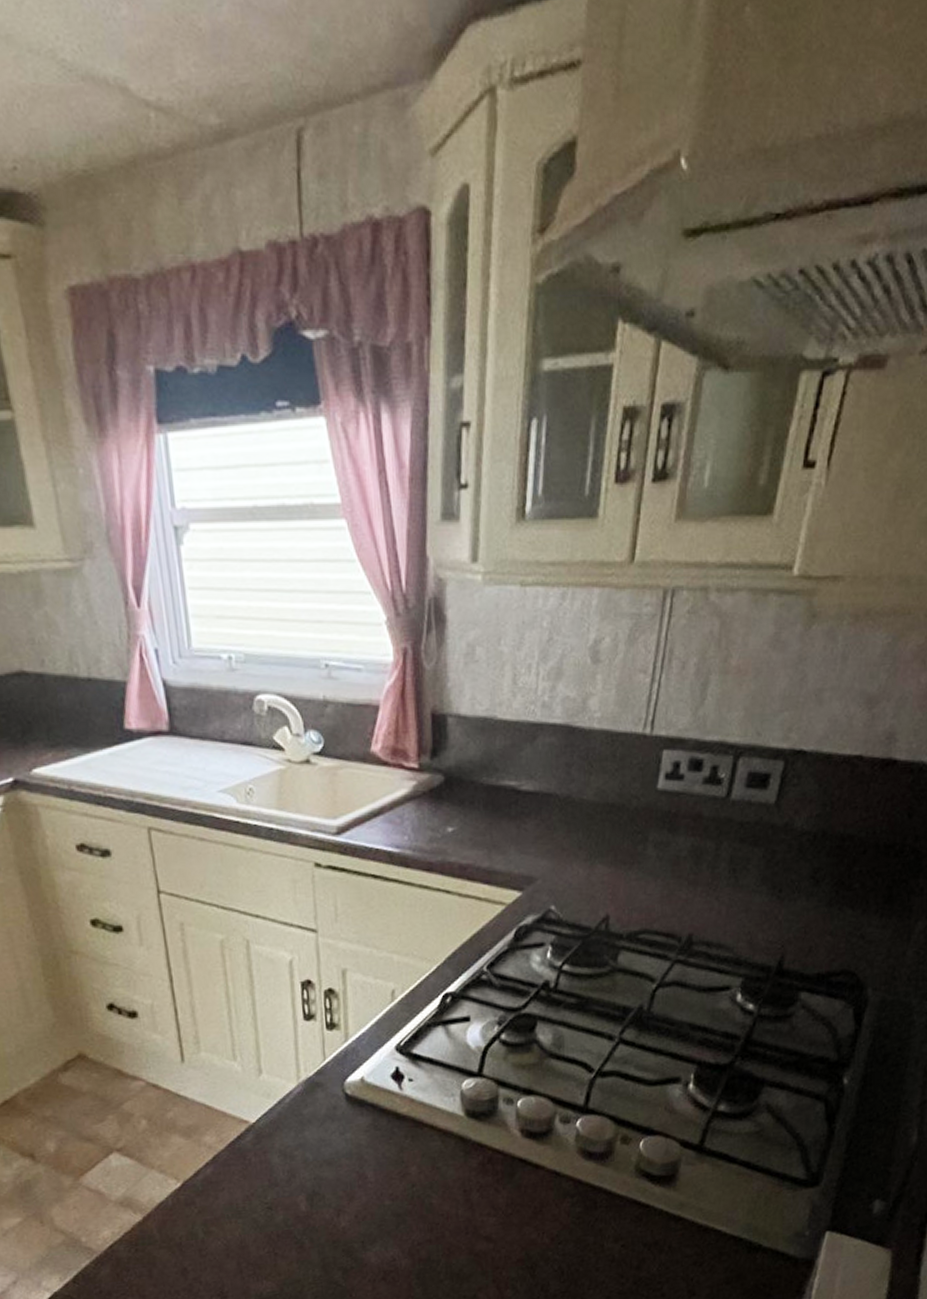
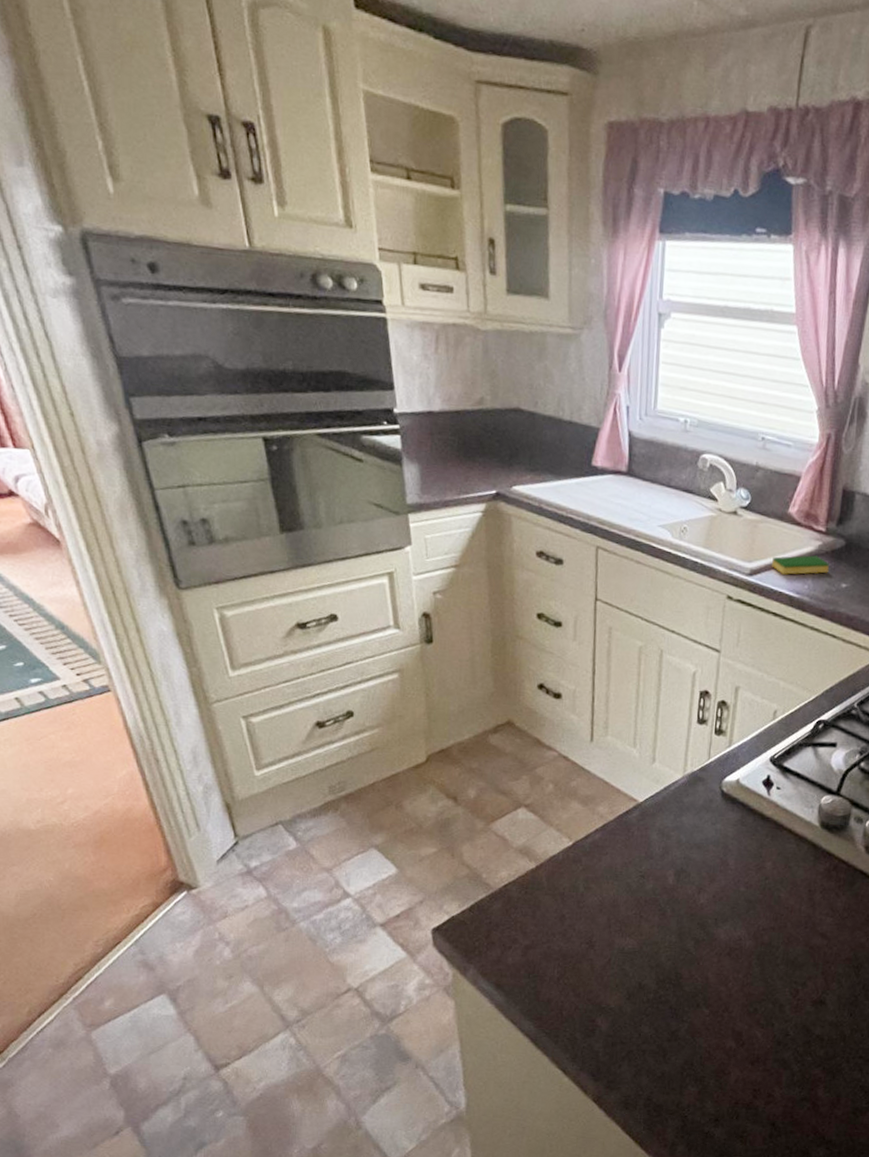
dish sponge: none [361,799,429,827] -> present [772,555,829,575]

